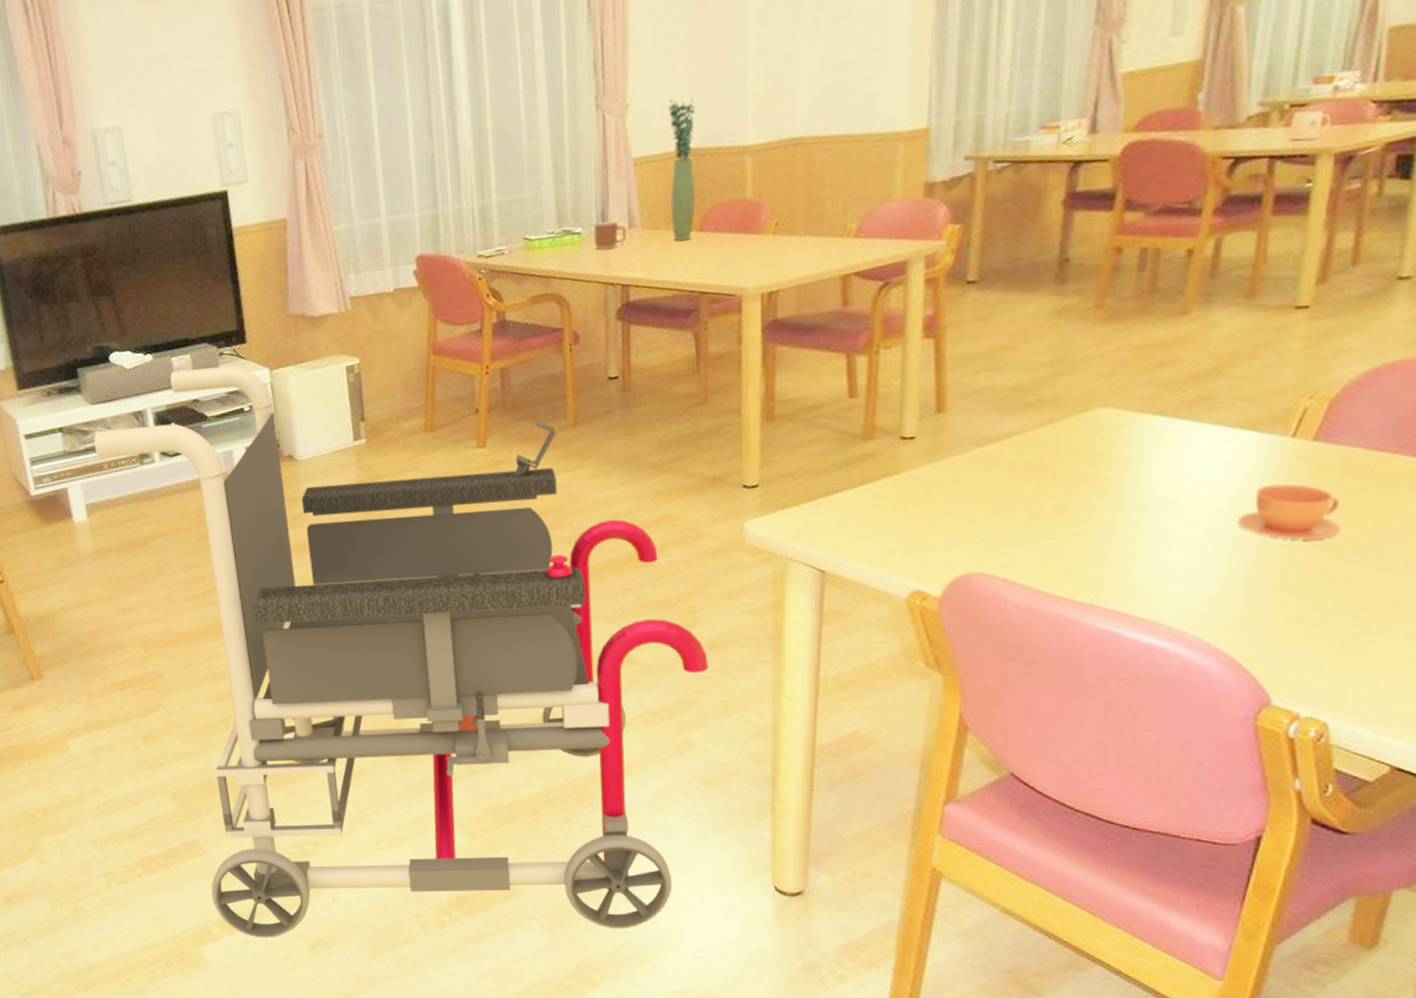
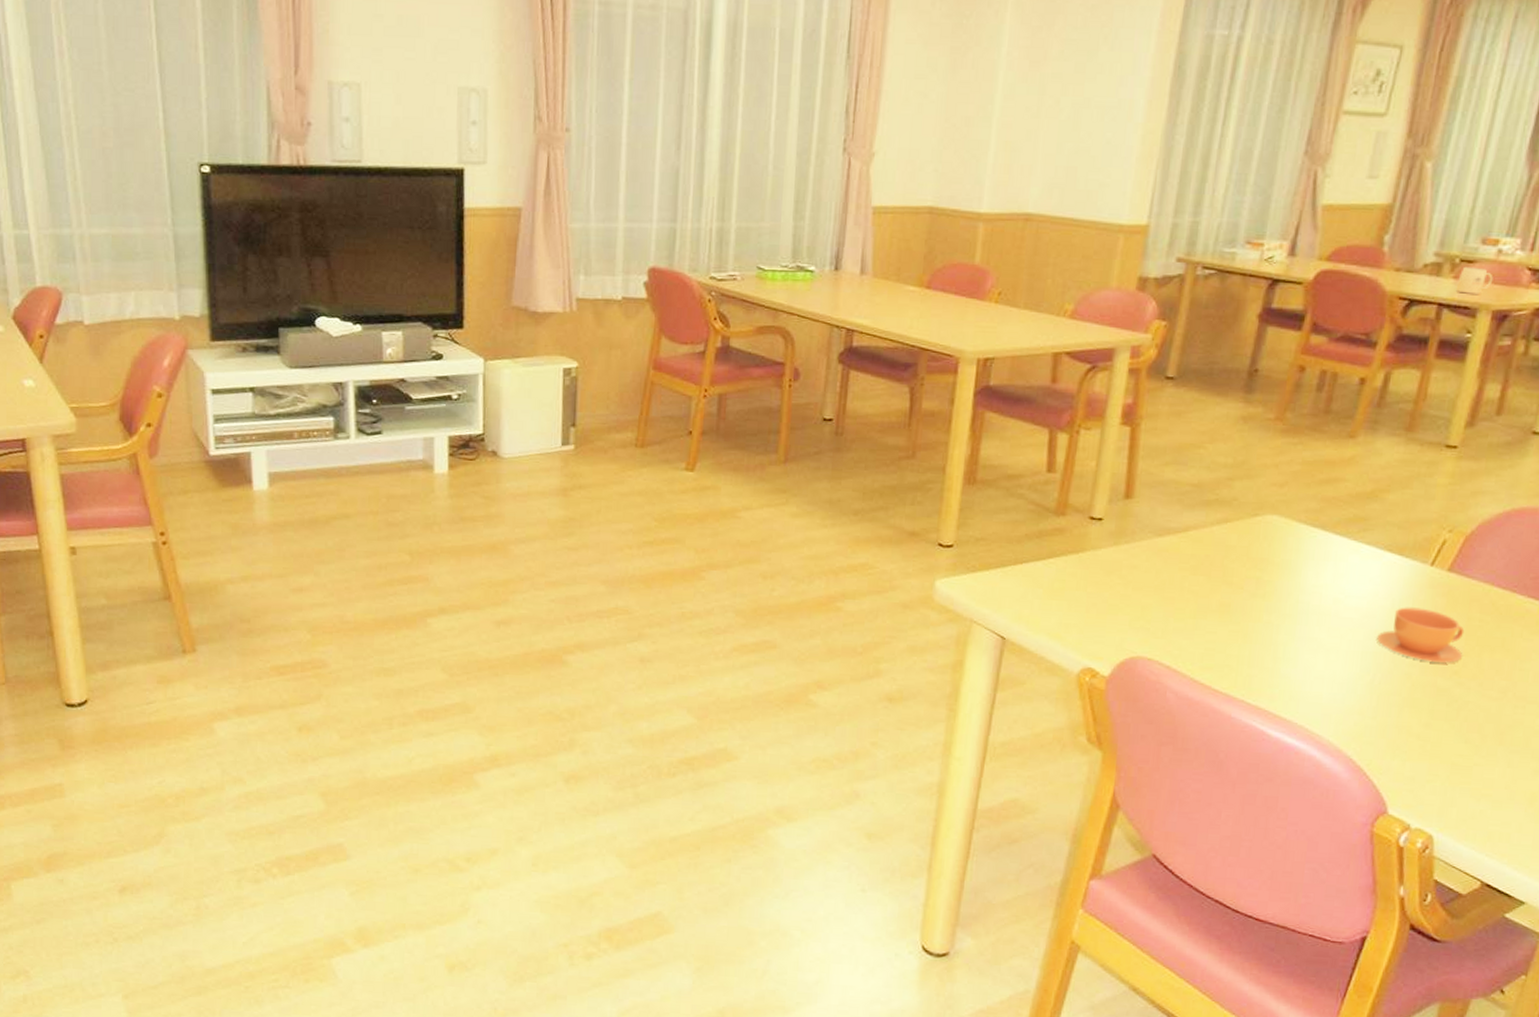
wheelchair: present [94,365,709,938] -> none [287,347,886,976]
mug: present [592,221,627,250] -> none [825,264,858,291]
vase: present [667,98,695,242] -> none [901,155,937,296]

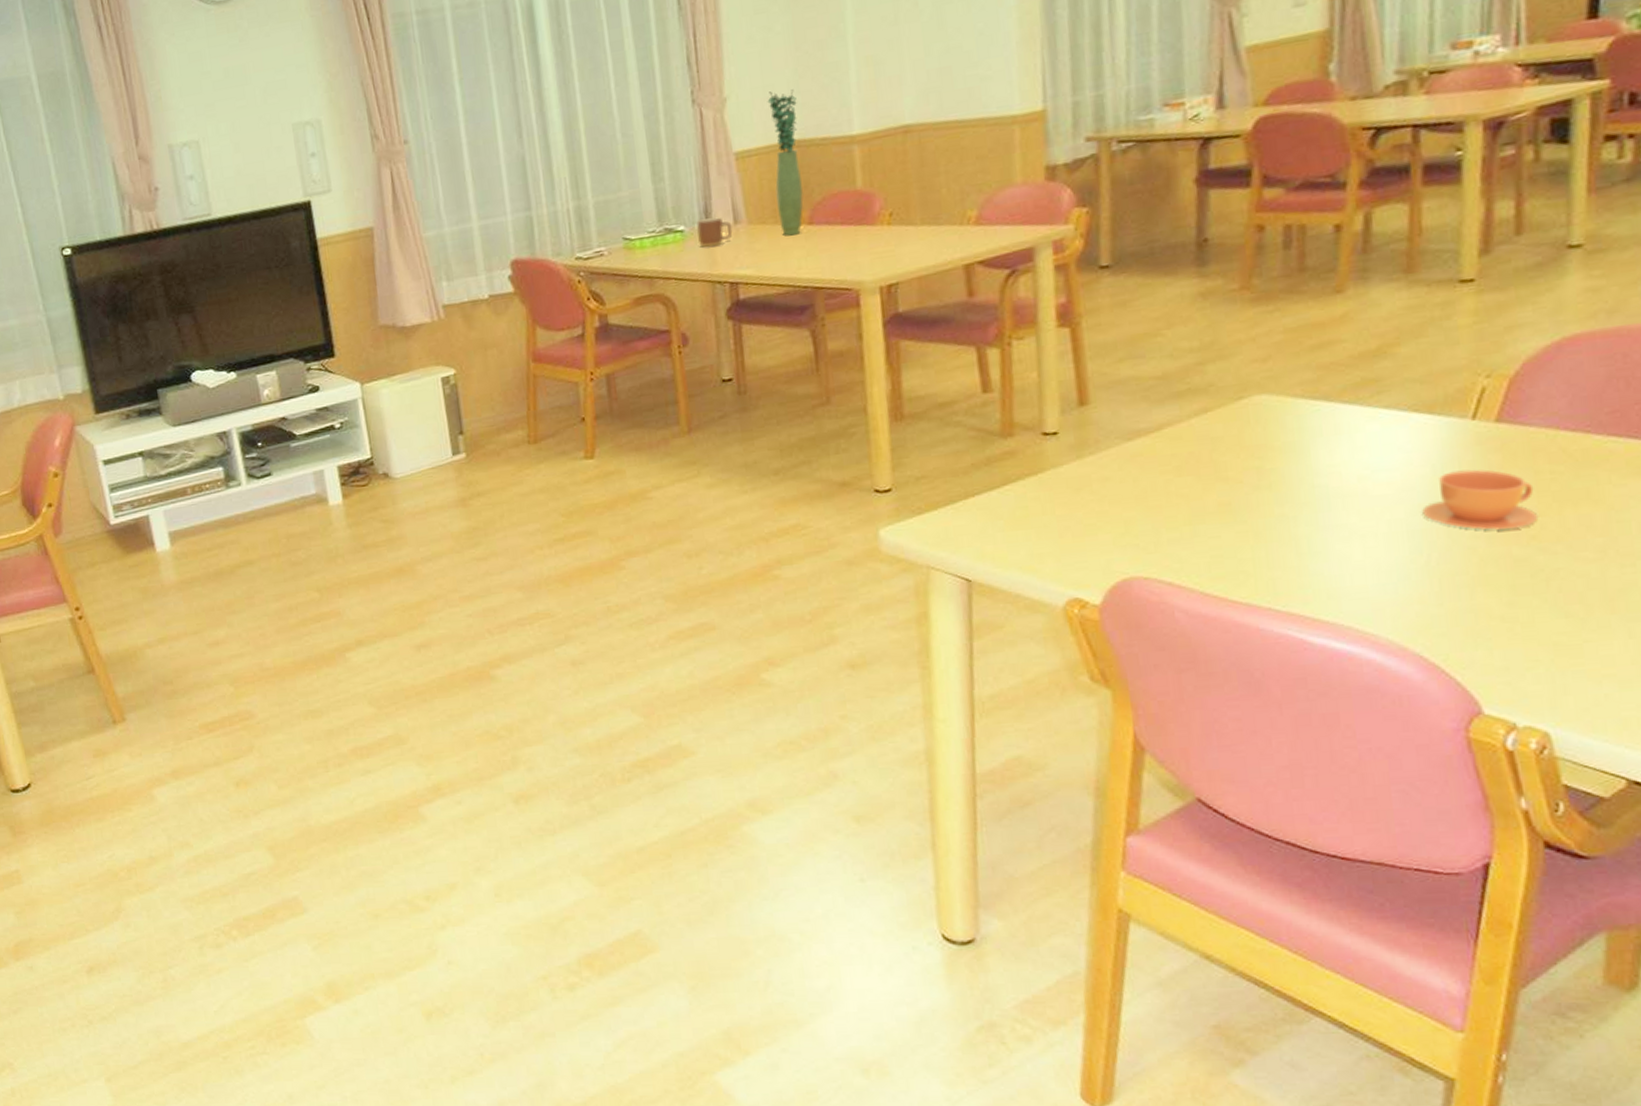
mug: none [825,264,858,291] -> present [695,217,733,248]
vase: none [901,155,937,296] -> present [767,89,804,237]
mug: present [1457,266,1493,294] -> none [1431,75,1476,109]

